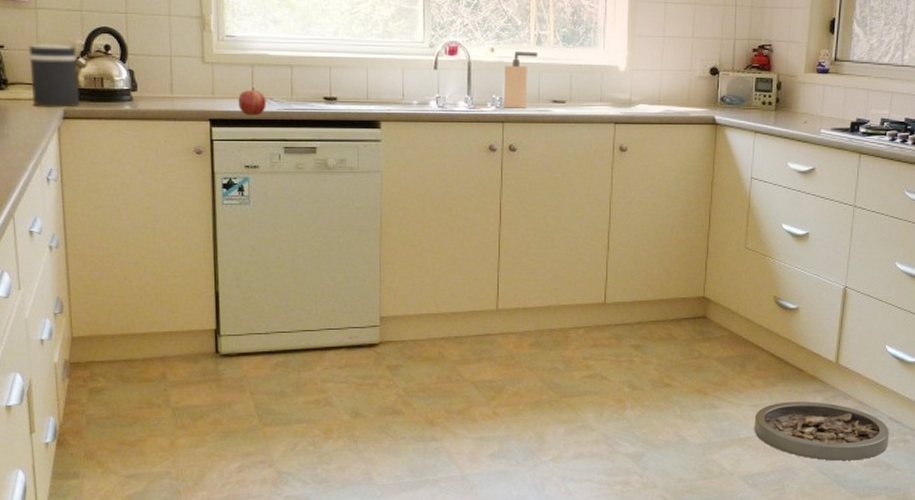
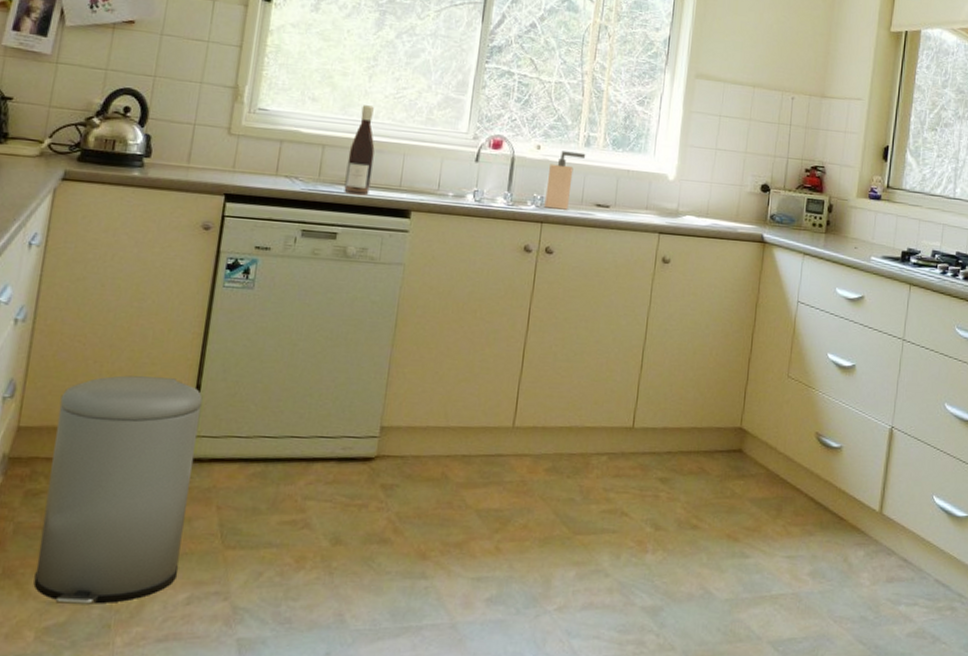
cylinder: present [28,44,80,106] -> none [30,99,93,168]
pedal bin: none [102,288,228,478] -> present [33,375,203,606]
fruit: present [238,88,266,115] -> none [259,164,291,194]
bottle: none [315,23,340,111] -> present [344,105,375,196]
pet bowl: present [754,401,889,461] -> none [787,554,935,629]

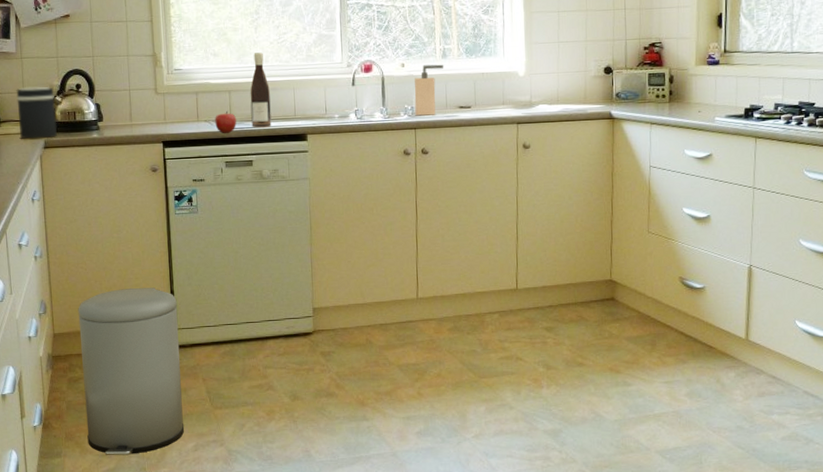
cylinder: none [30,99,93,168] -> present [16,86,58,139]
fruit: none [297,168,327,197] -> present [215,110,237,134]

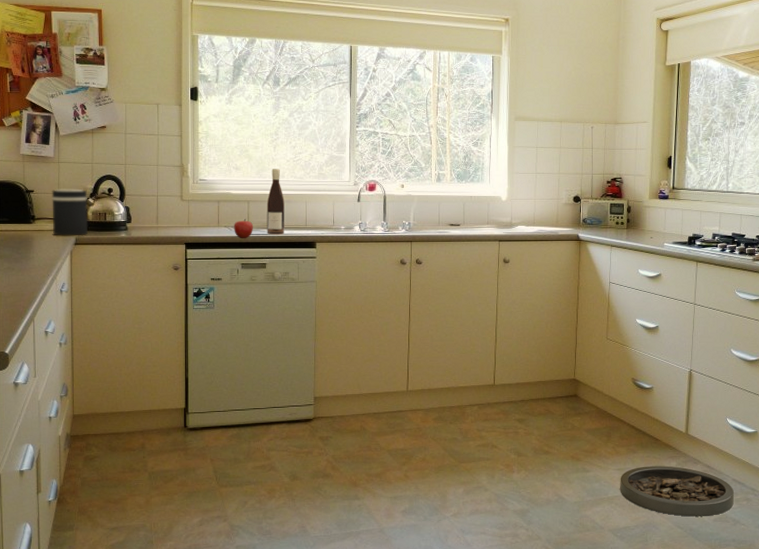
pedal bin: present [78,288,185,456] -> none [97,375,191,530]
soap dispenser: present [414,64,444,116] -> none [411,187,438,231]
pet bowl: none [668,377,806,435] -> present [620,466,734,517]

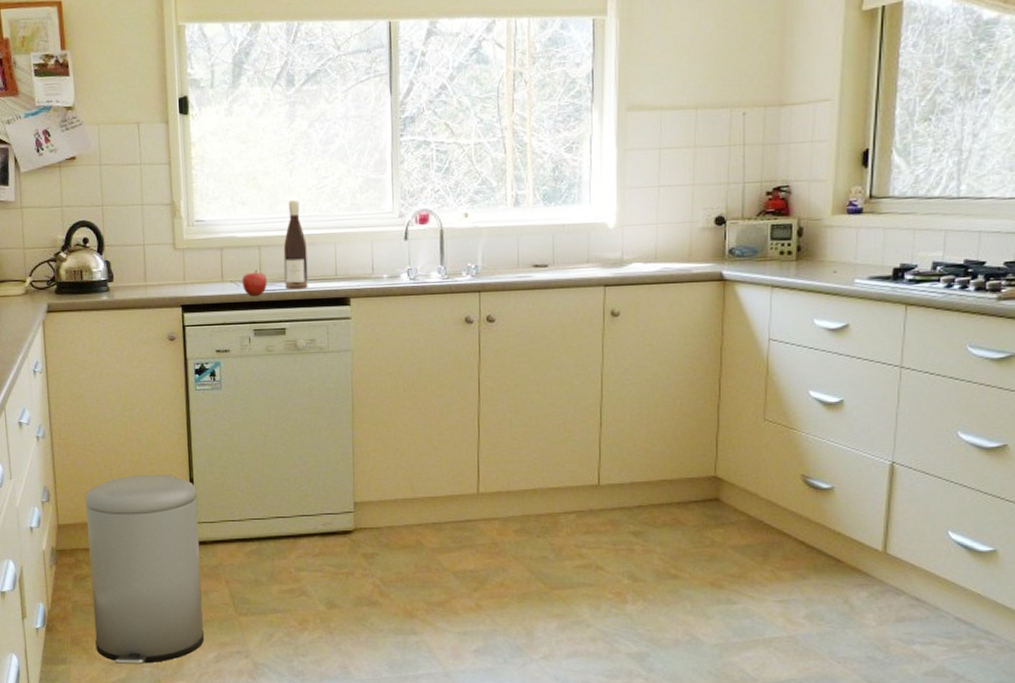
cylinder: present [52,188,89,235] -> none [15,240,62,302]
pedal bin: none [97,375,191,530] -> present [85,475,205,665]
pet bowl: present [620,466,734,517] -> none [782,597,956,668]

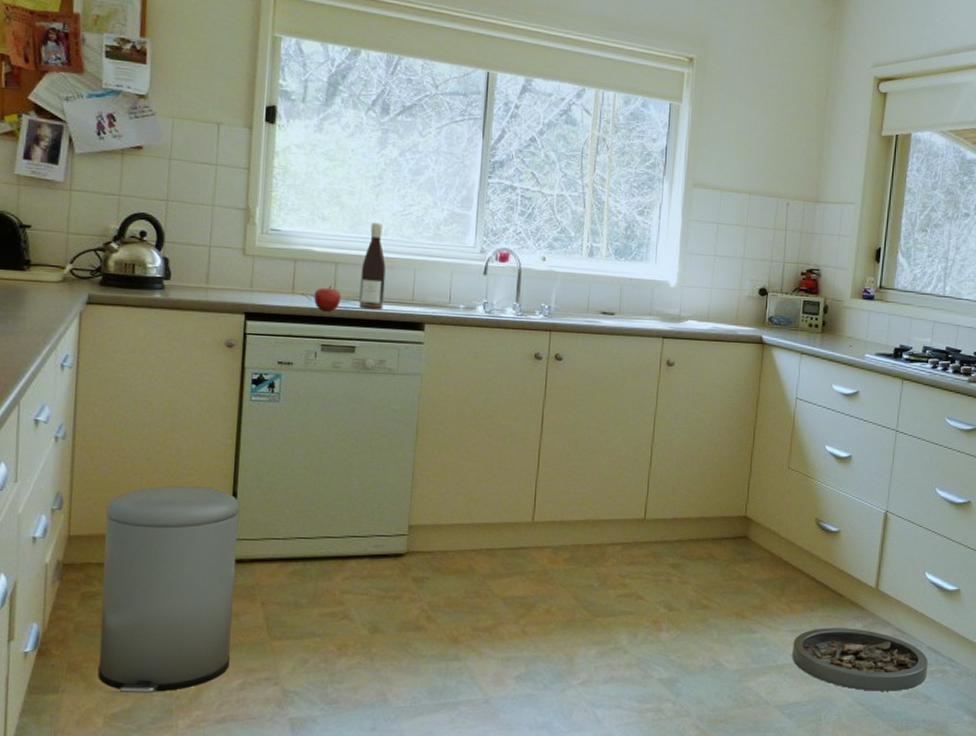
pet bowl: none [782,597,956,668] -> present [792,628,928,691]

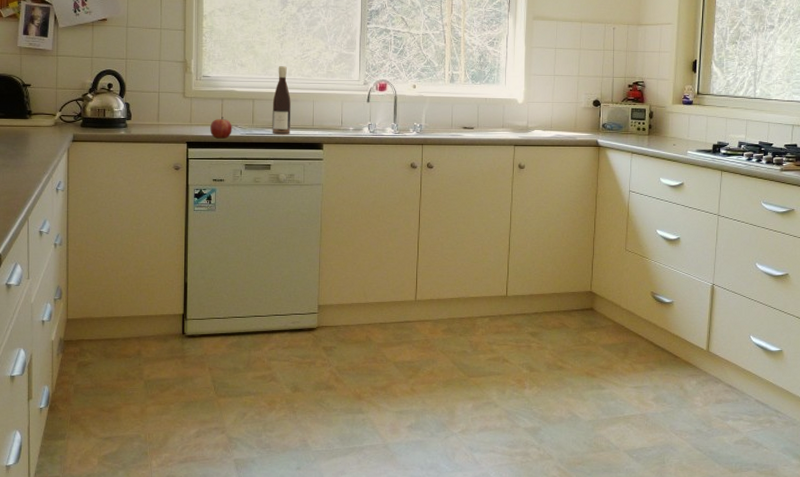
pedal bin: present [98,486,240,694] -> none [92,279,190,440]
fruit: none [277,283,307,311] -> present [210,117,232,139]
fruit: present [314,285,342,313] -> none [238,117,259,139]
pet bowl: present [792,628,928,691] -> none [637,384,756,438]

